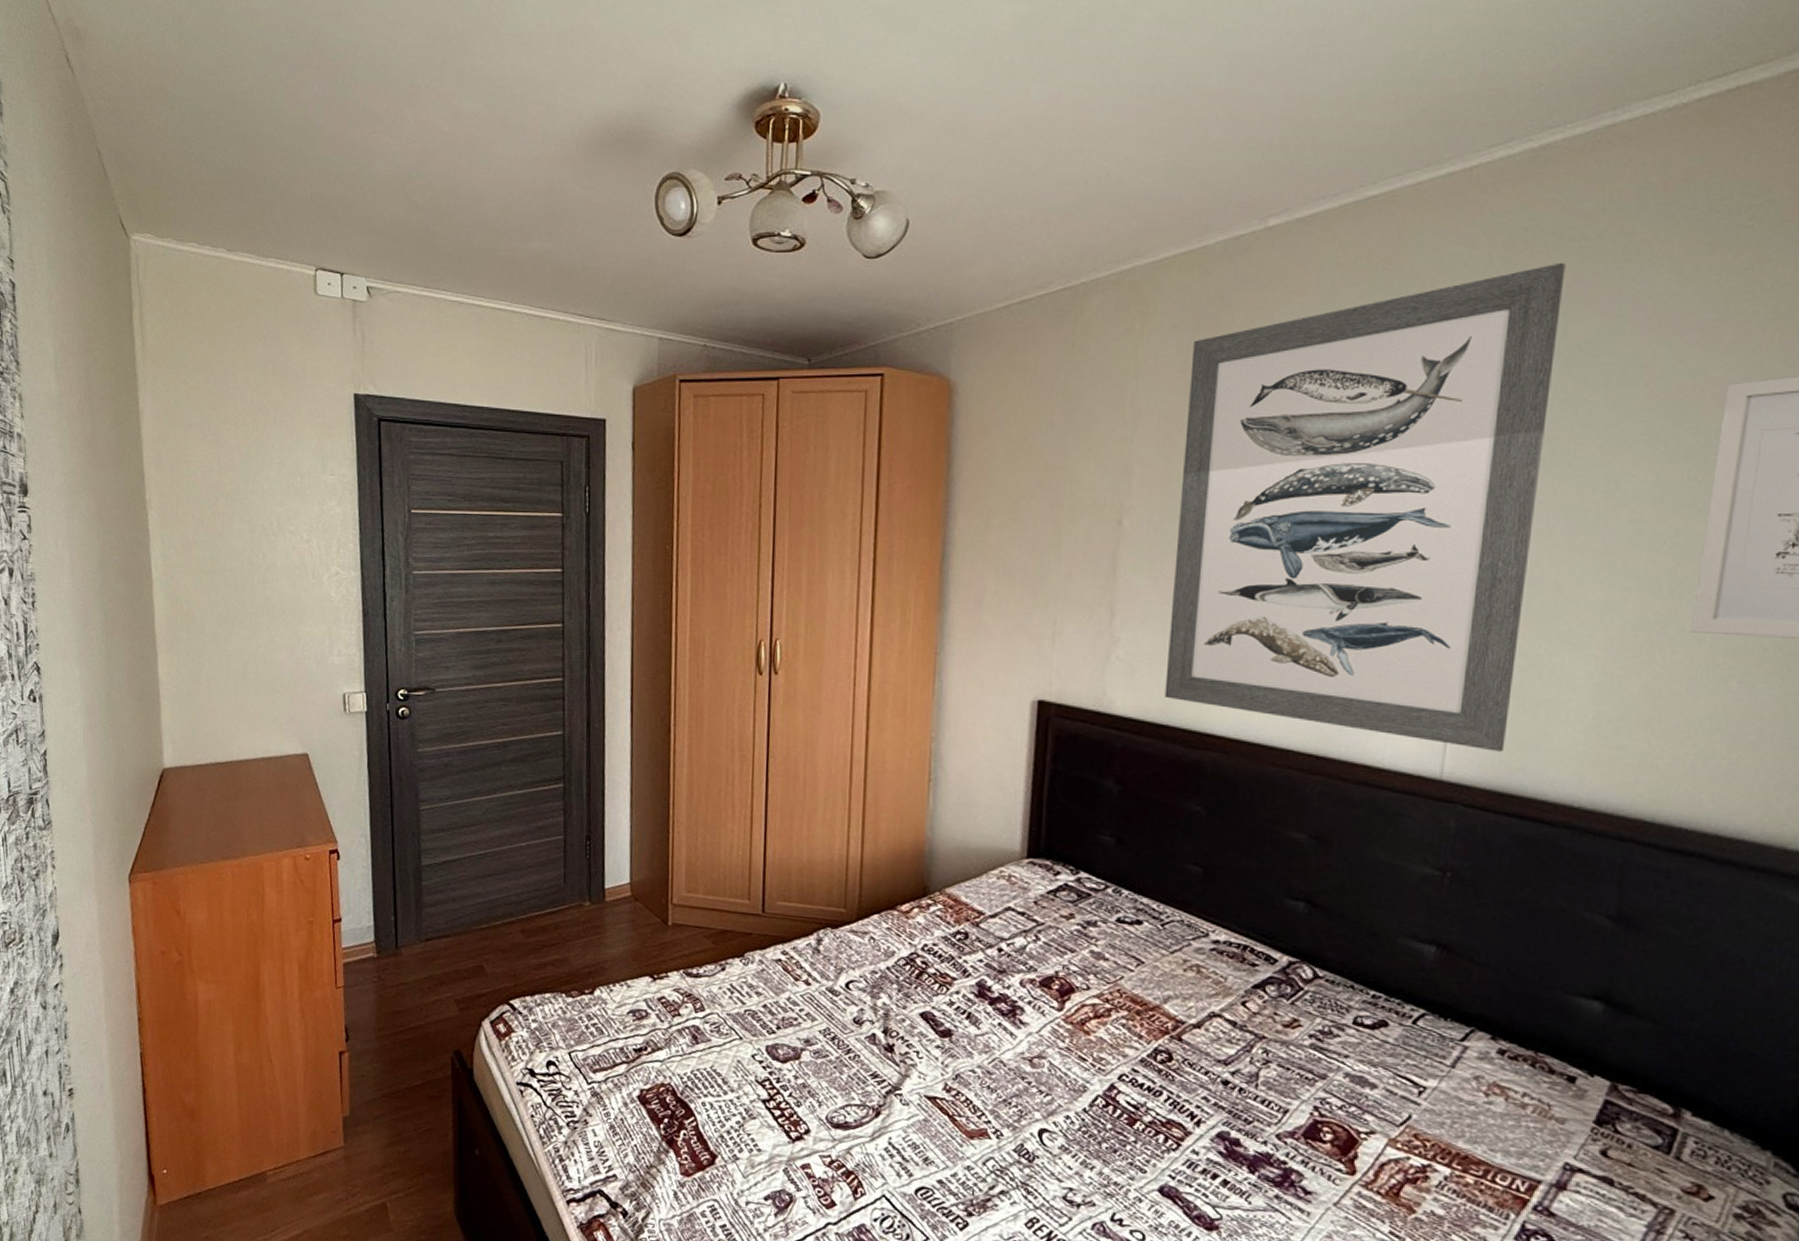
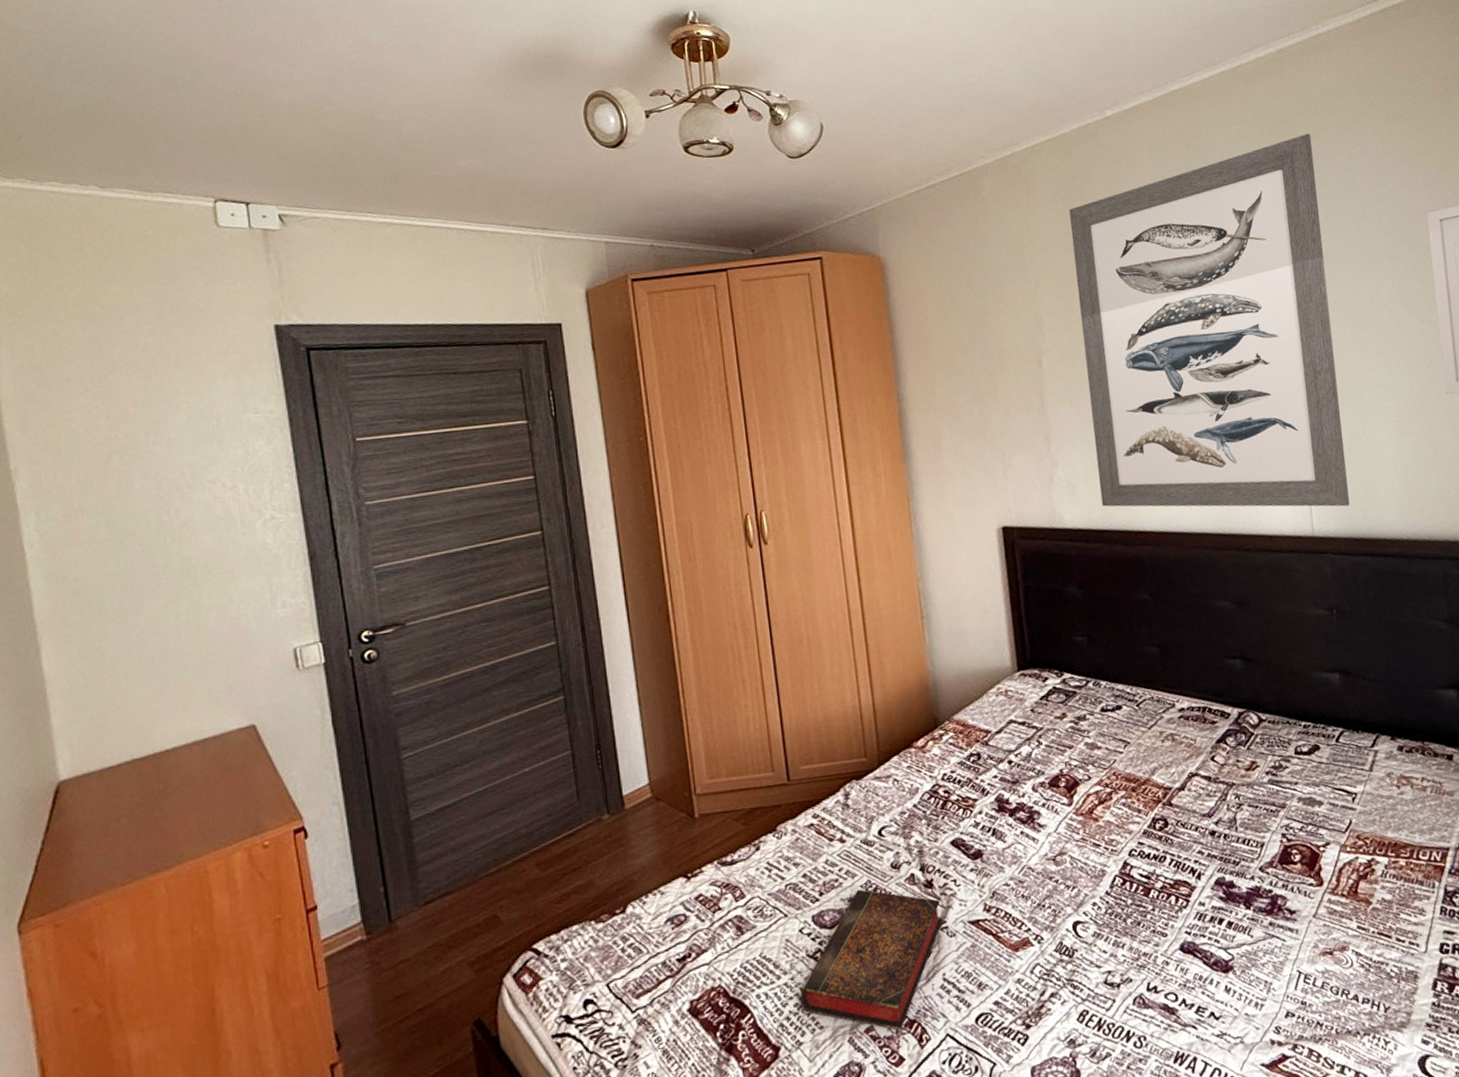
book: none [742,1033,899,1177] -> present [799,888,943,1031]

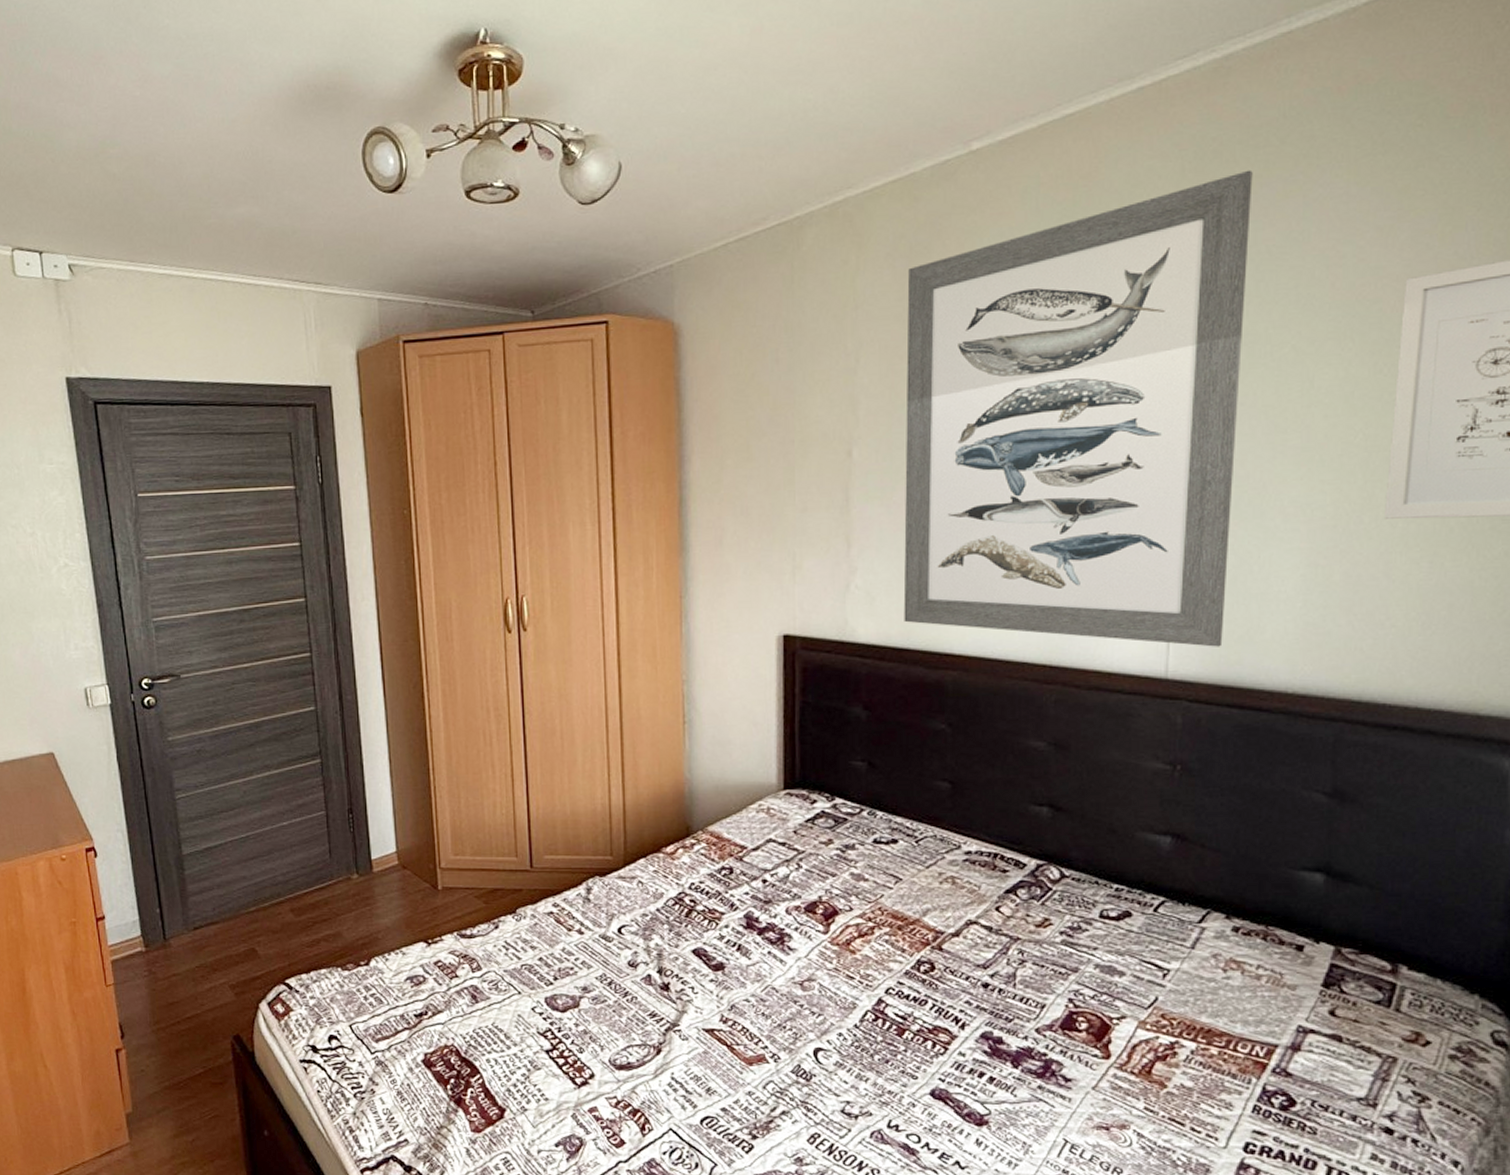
book: present [799,888,943,1031] -> none [528,980,677,1116]

